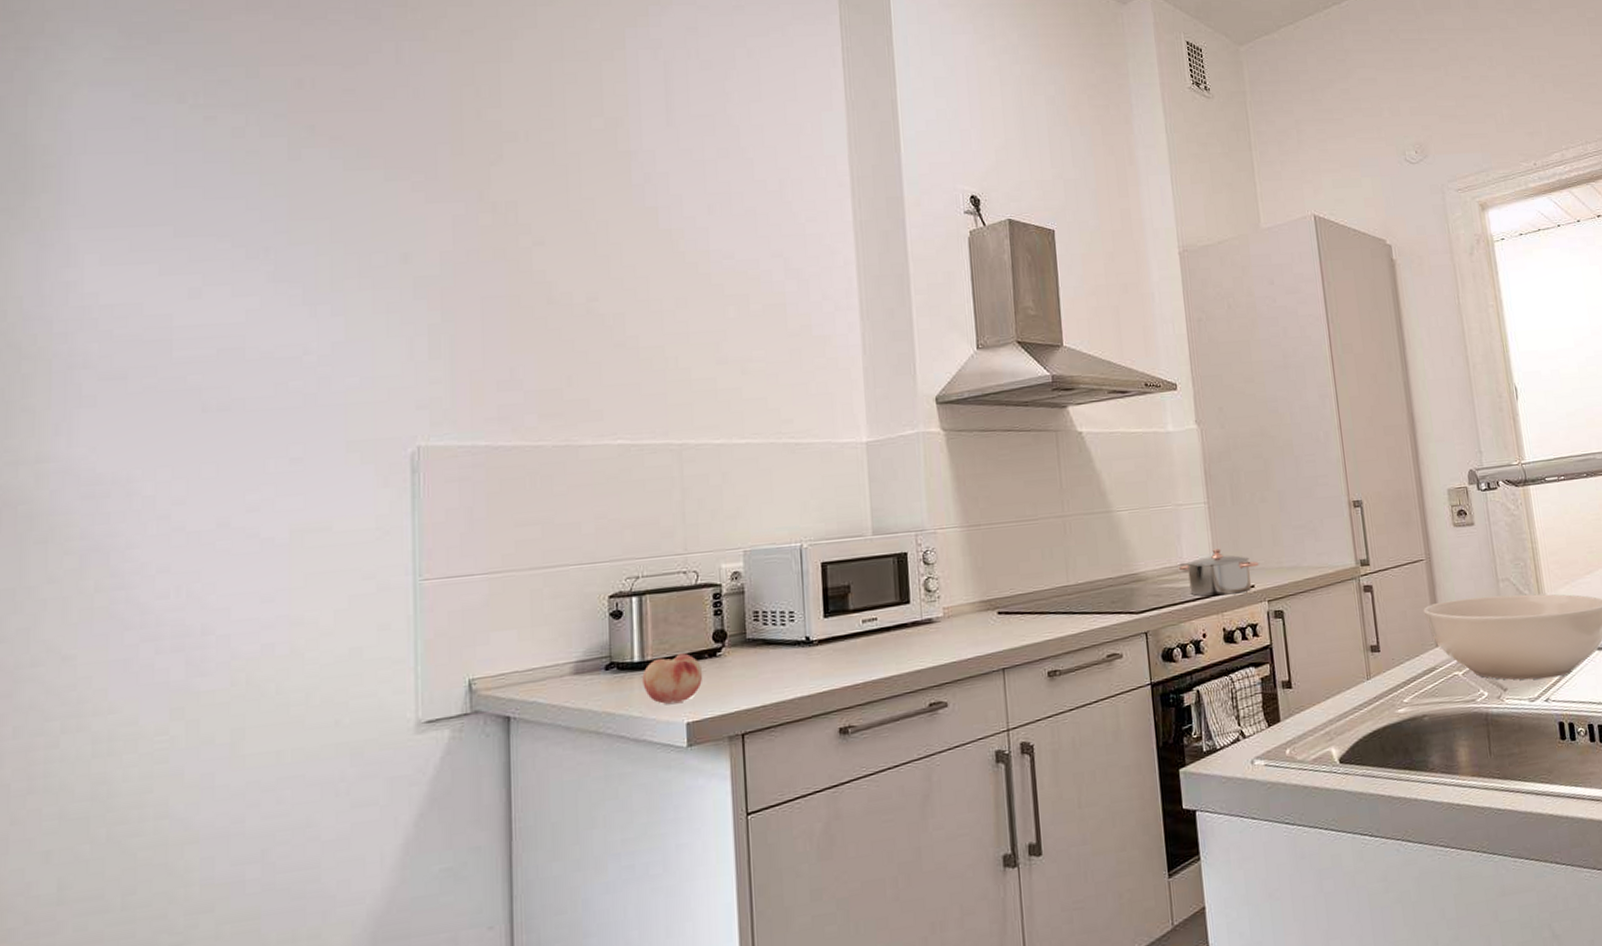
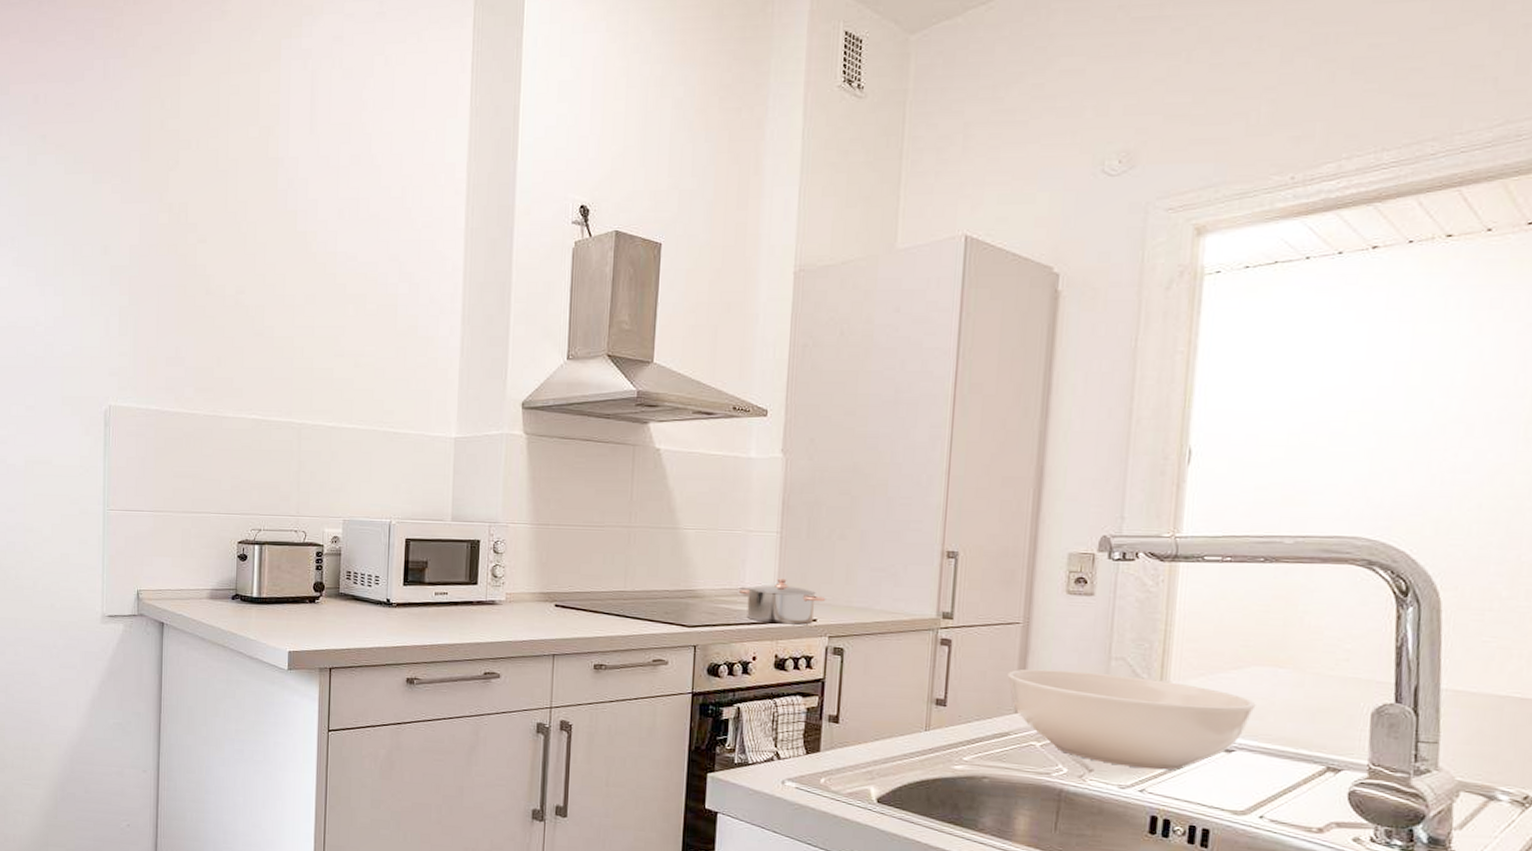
fruit: present [642,653,703,705] -> none [258,596,304,635]

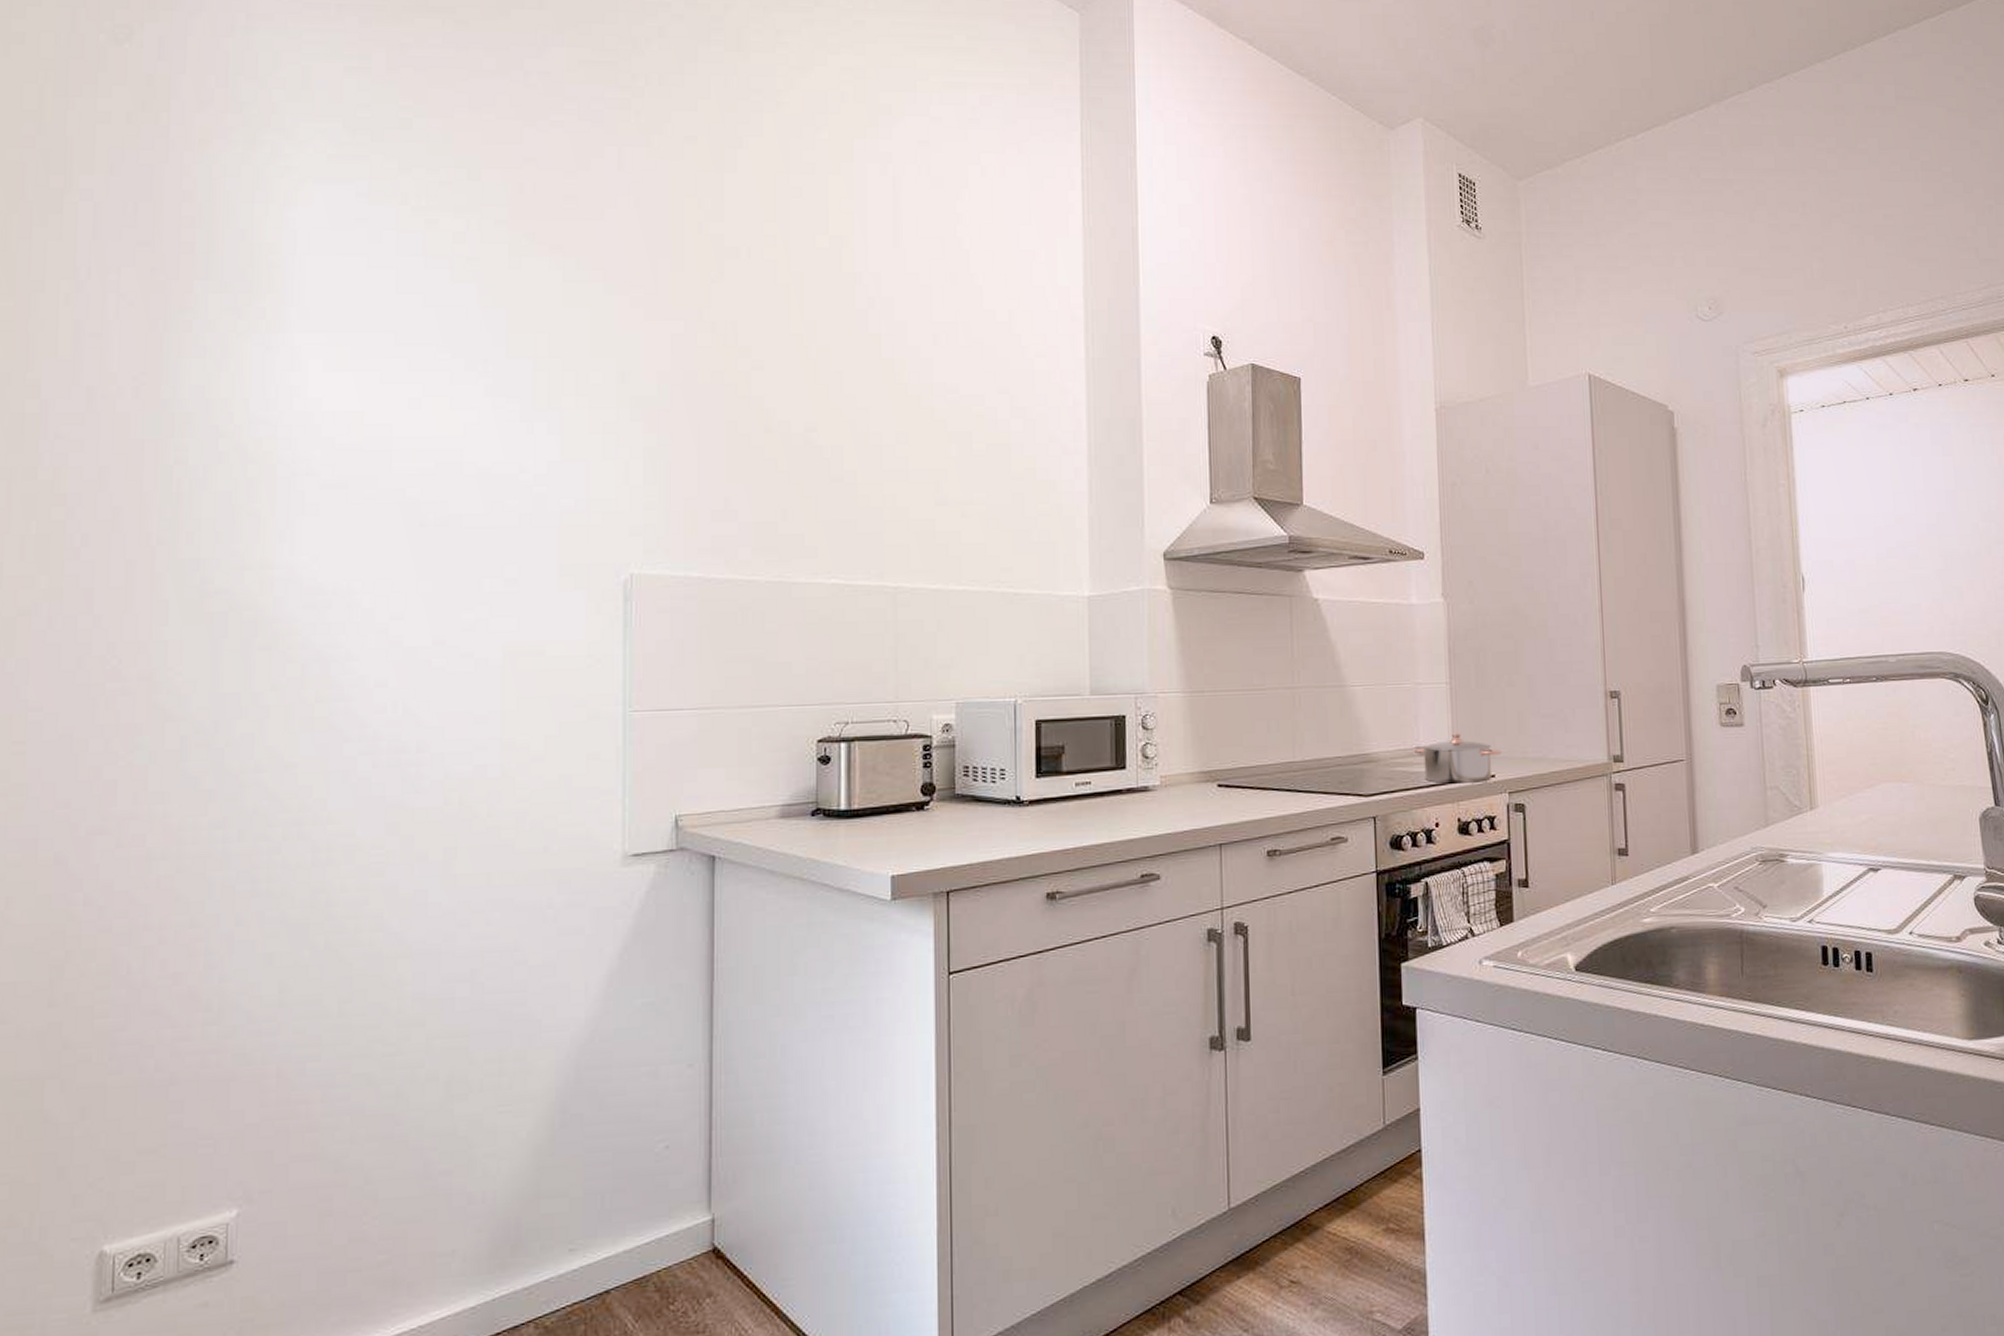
bowl: present [1007,669,1256,770] -> none [1679,804,1891,898]

